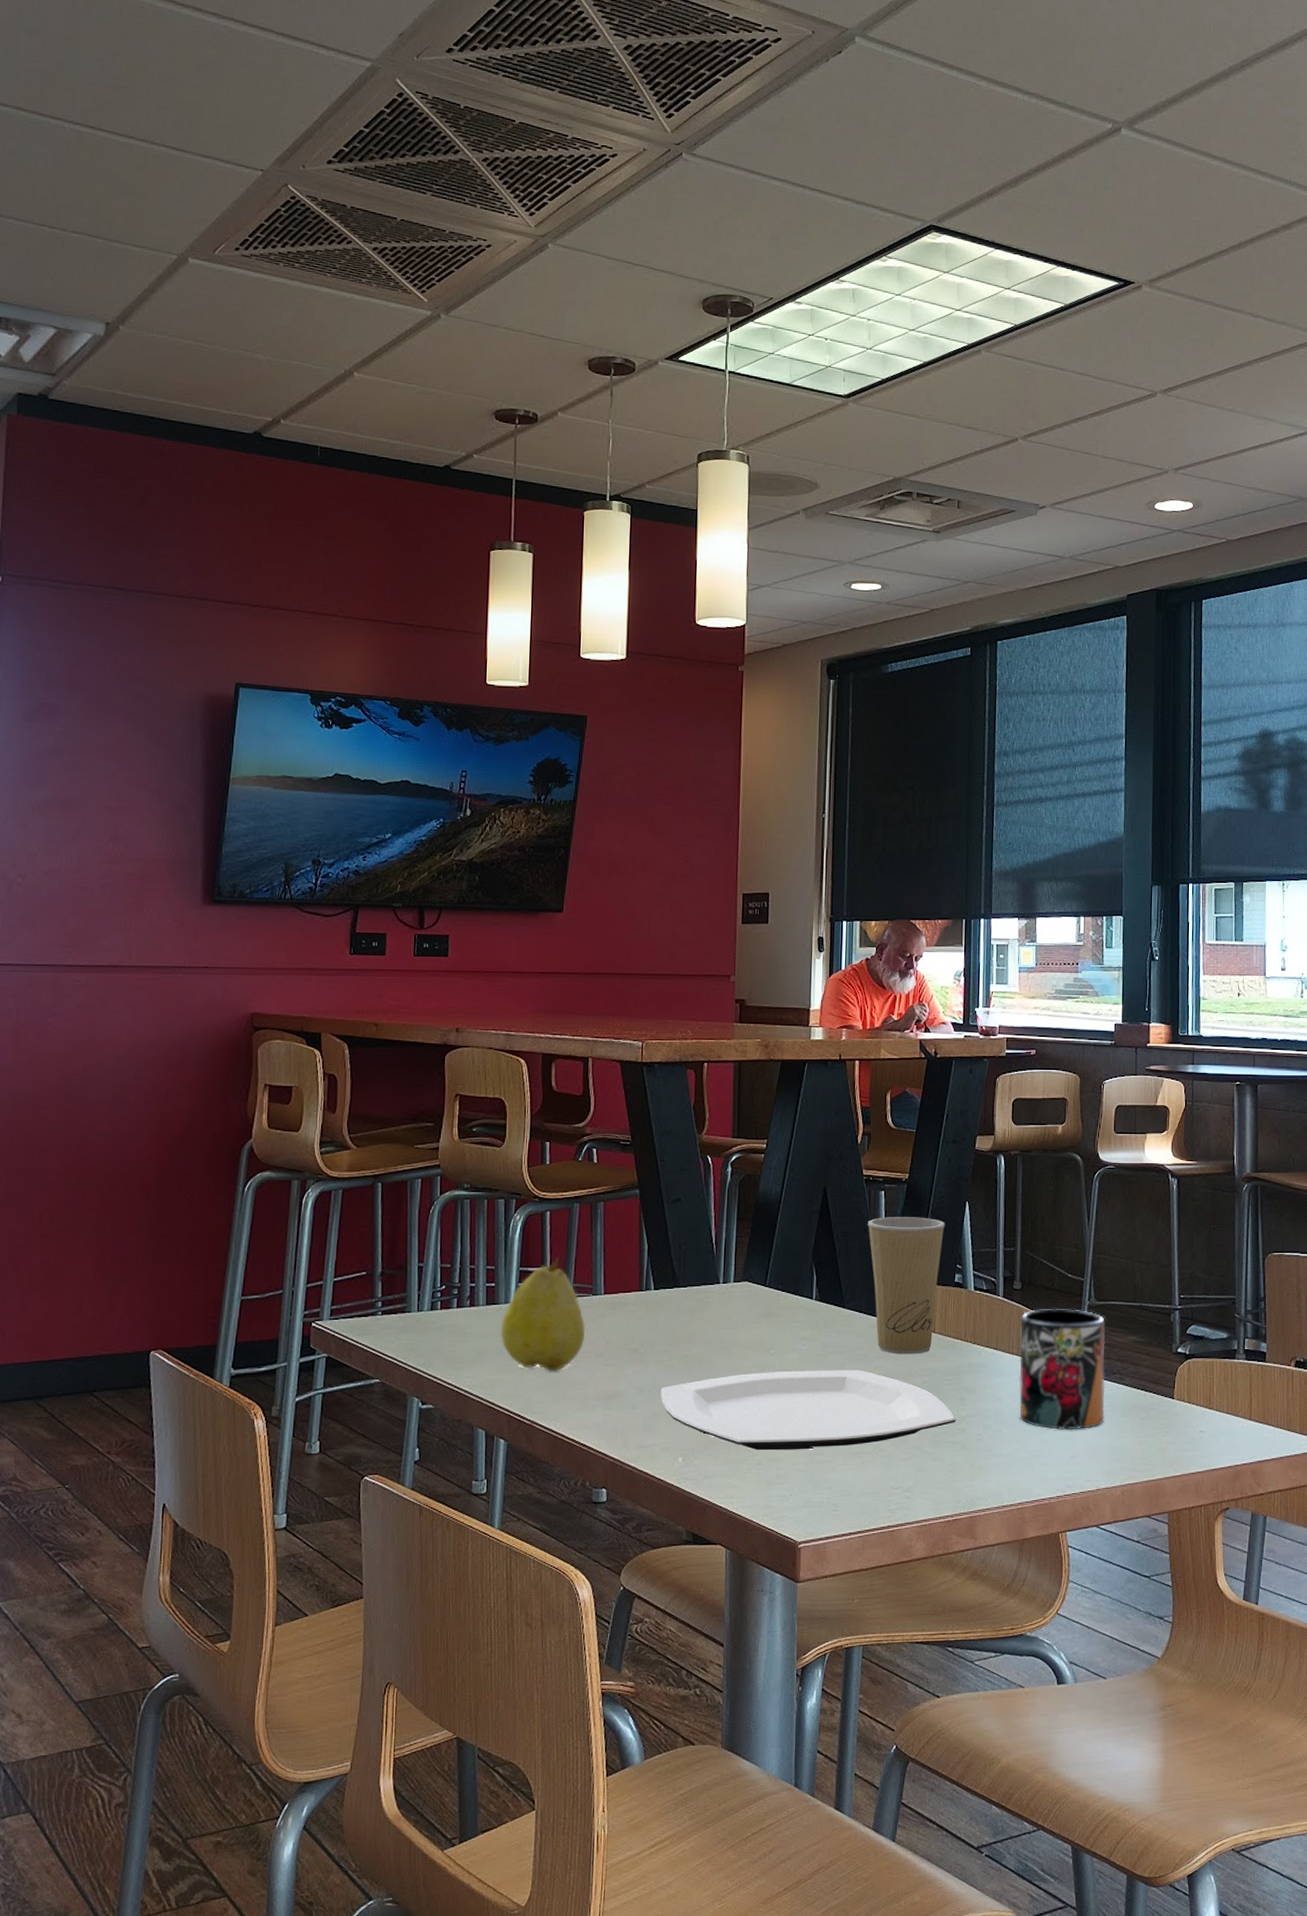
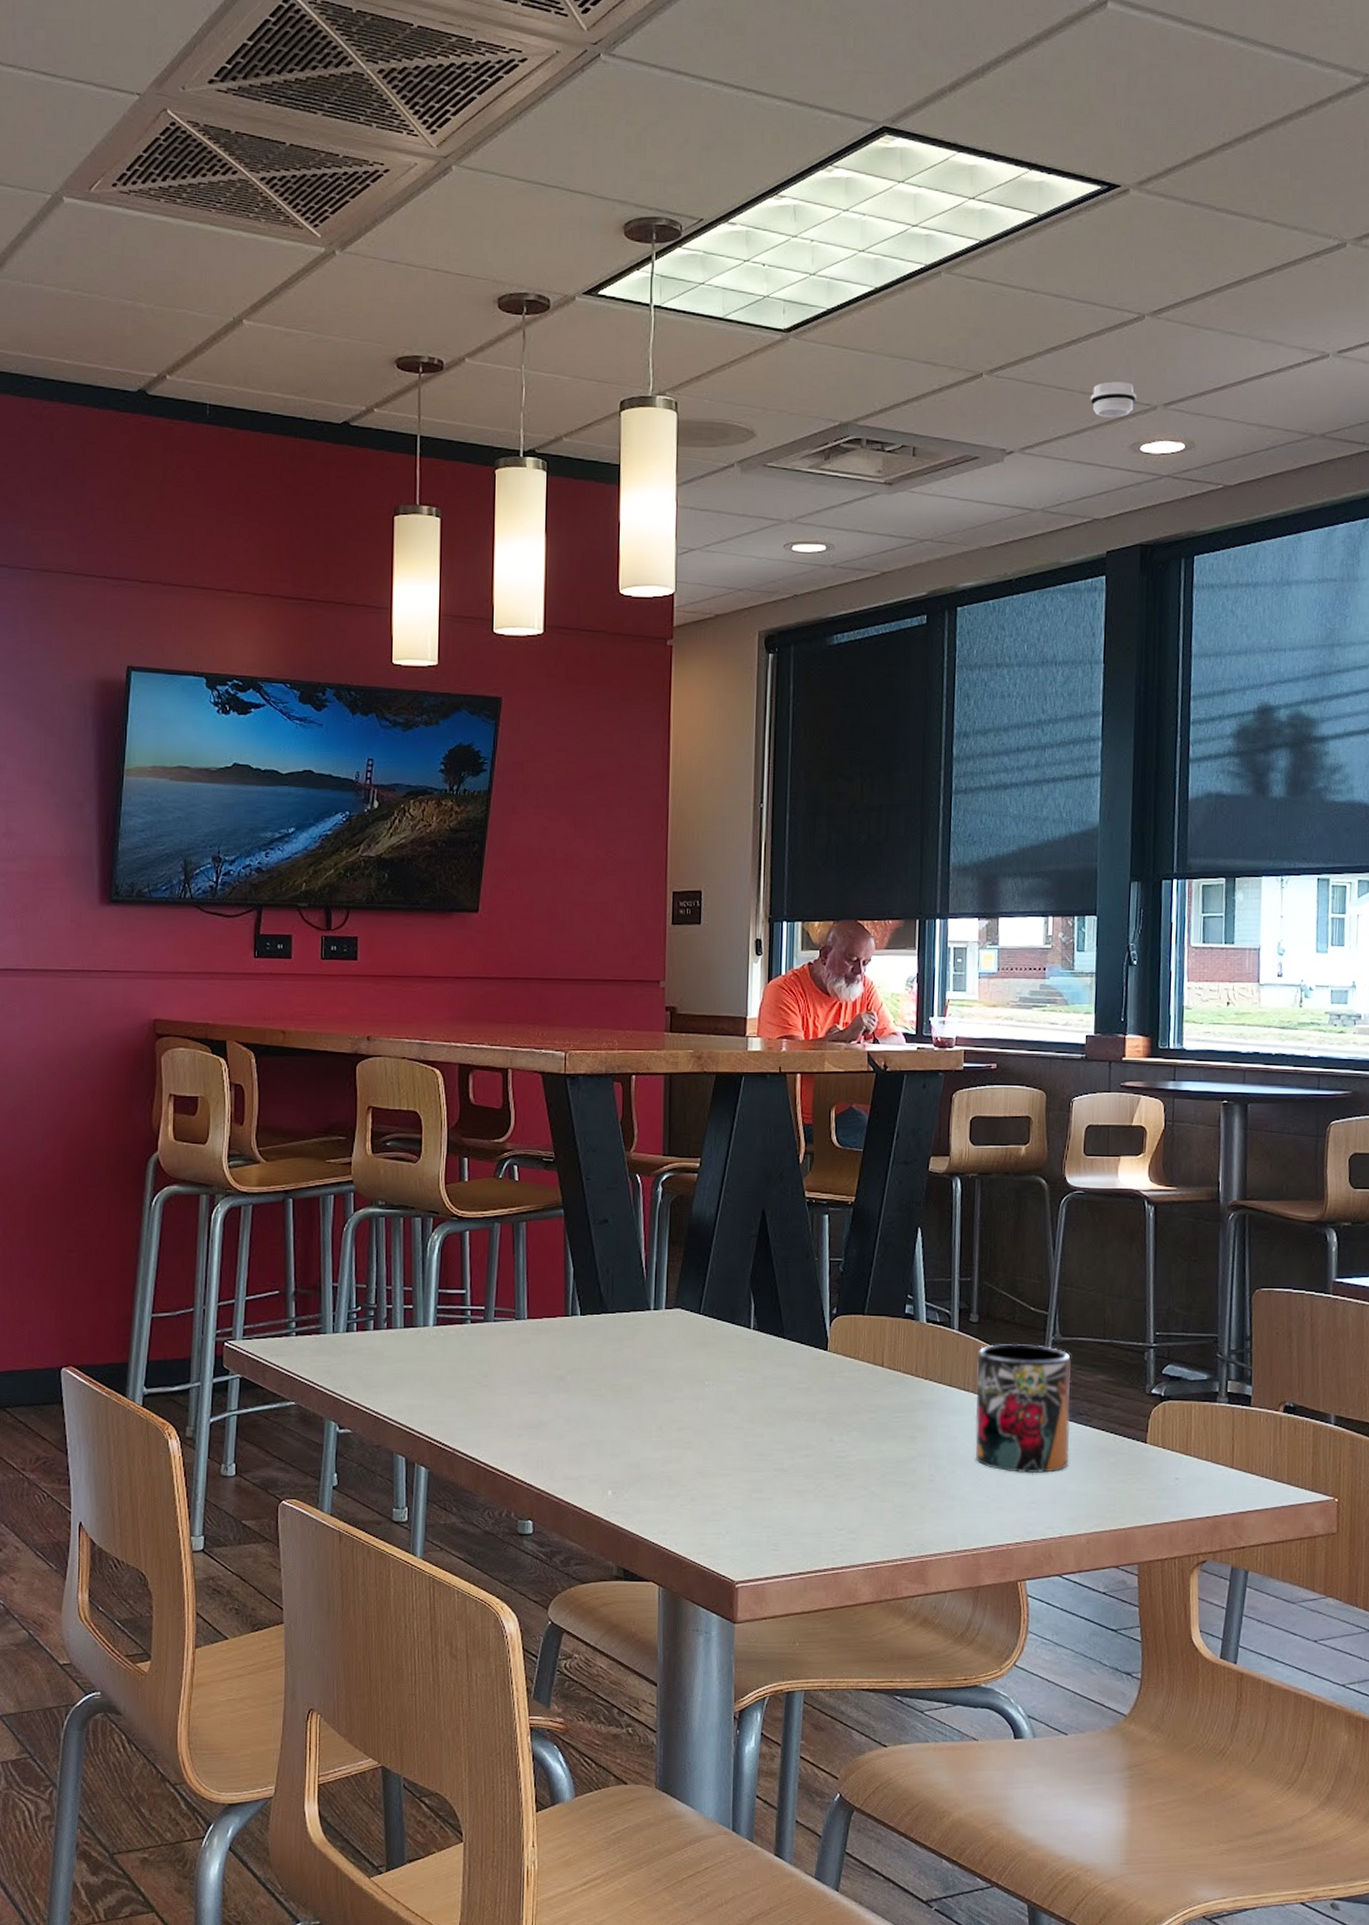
fruit: present [501,1257,586,1372] -> none [420,1279,509,1399]
plate: present [661,1369,957,1451] -> none [589,1403,906,1486]
paper cup: present [867,1217,945,1355] -> none [809,1242,895,1389]
smoke detector: none [1111,448,1151,480] -> present [1090,381,1137,418]

